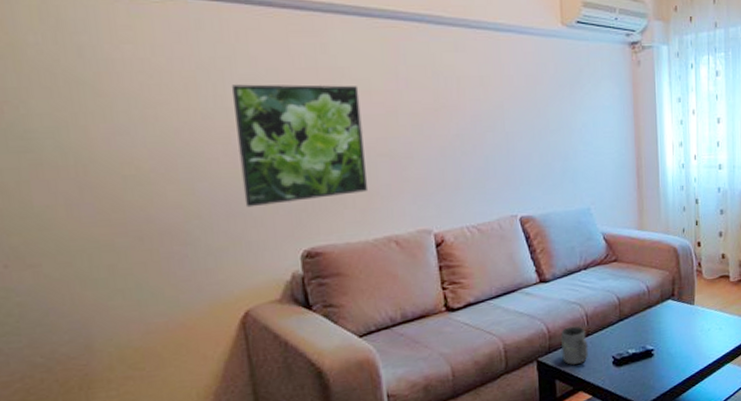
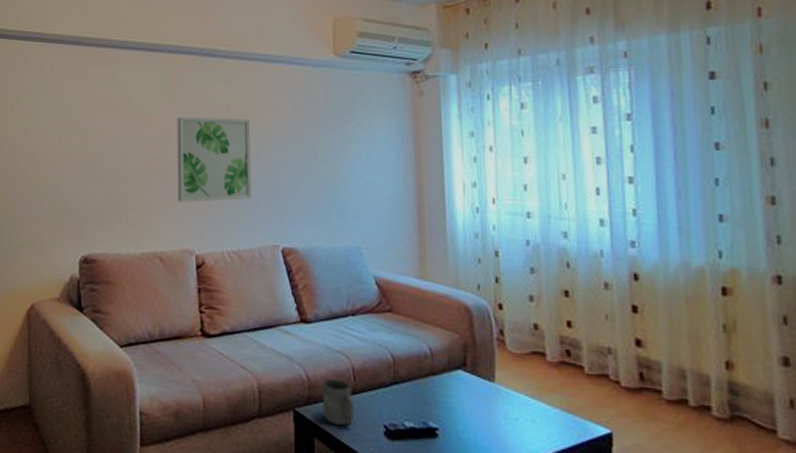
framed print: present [231,84,369,208] -> none [41,108,140,212]
wall art: none [403,90,488,182] -> present [177,116,251,202]

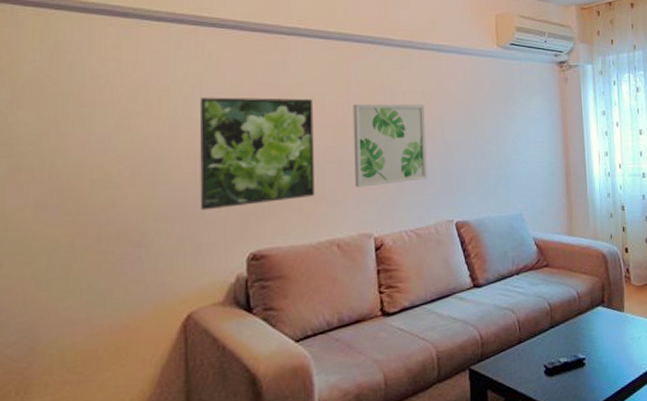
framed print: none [41,108,140,212] -> present [199,97,316,211]
mug: present [321,378,355,425] -> none [493,332,521,374]

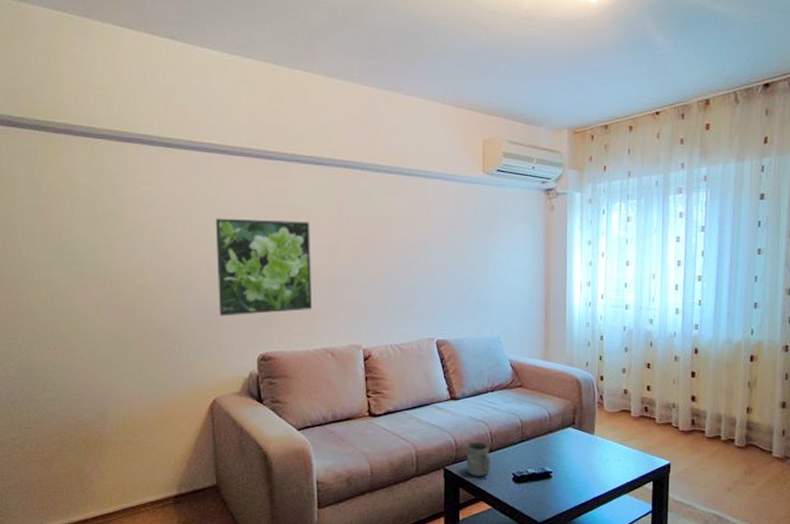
wall art: present [353,103,427,188] -> none [345,227,411,304]
mug: none [493,332,521,374] -> present [466,442,492,476]

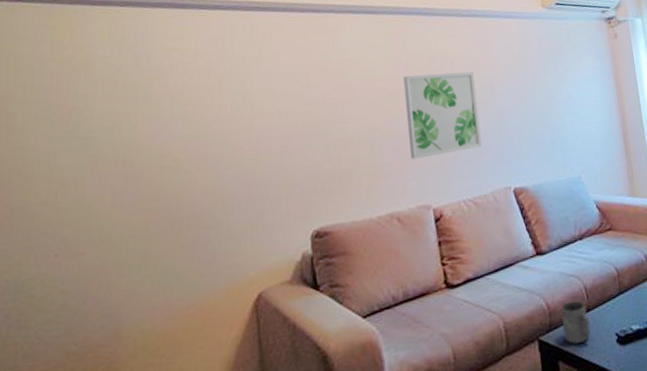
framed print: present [215,218,313,316] -> none [257,74,373,191]
wall art: none [345,227,411,304] -> present [403,71,482,160]

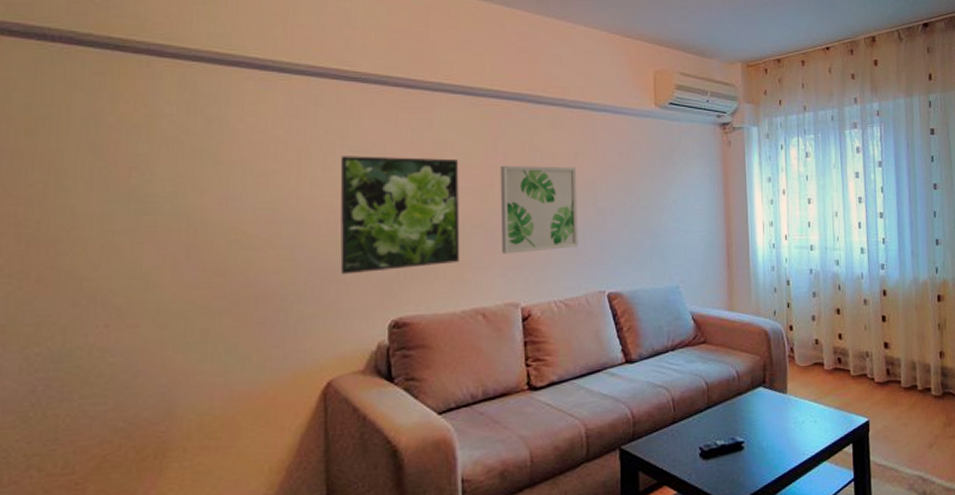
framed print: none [257,74,373,191] -> present [340,156,460,275]
mug: present [561,300,591,344] -> none [645,411,675,455]

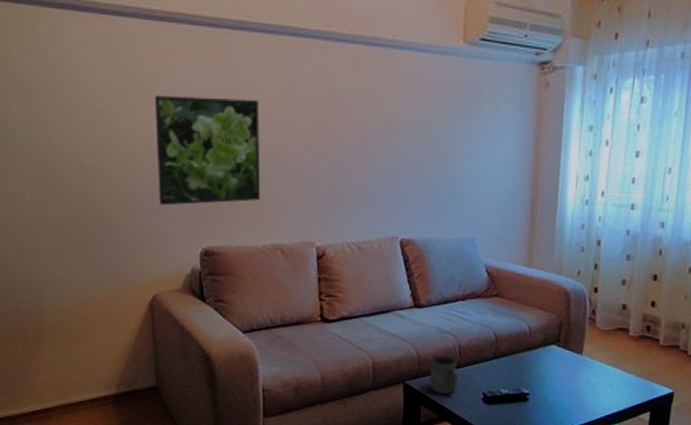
wall art: present [500,165,578,254] -> none [298,106,375,195]
mug: none [645,411,675,455] -> present [429,355,459,394]

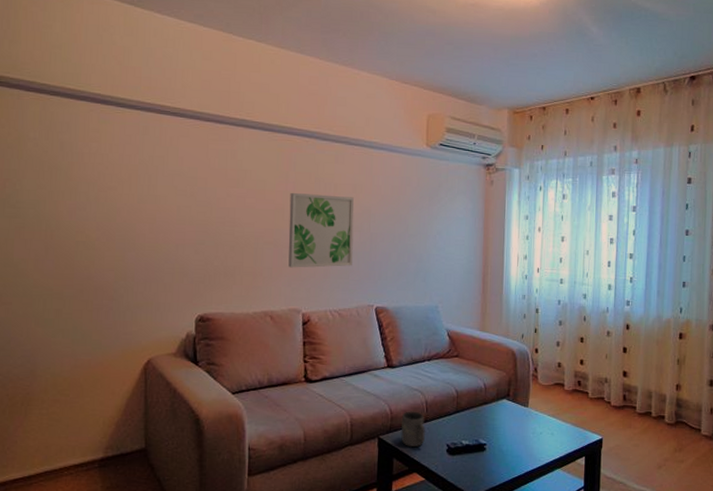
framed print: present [154,95,261,206] -> none [159,178,256,276]
wall art: none [298,106,375,195] -> present [288,192,355,268]

